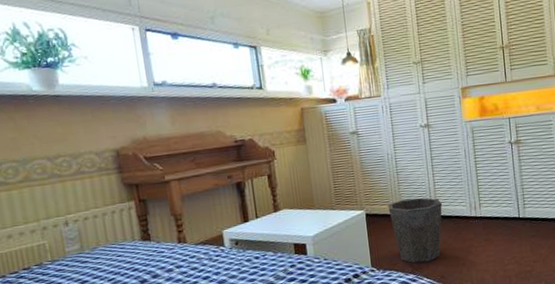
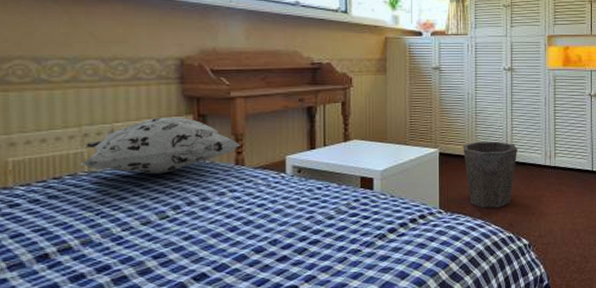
decorative pillow: none [43,204,180,258] -> present [79,117,240,174]

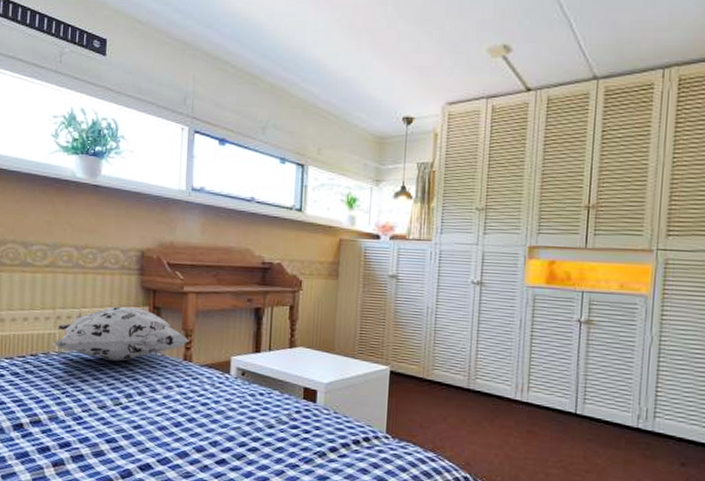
waste bin: present [463,141,517,209] -> none [417,363,482,442]

